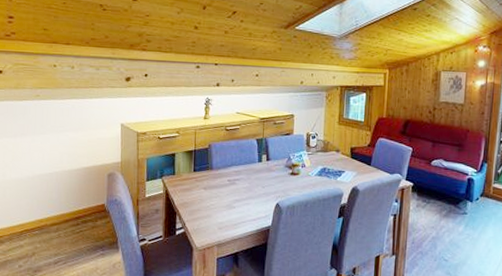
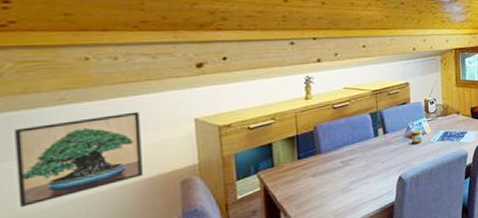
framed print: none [8,112,85,174] -> present [15,111,144,207]

